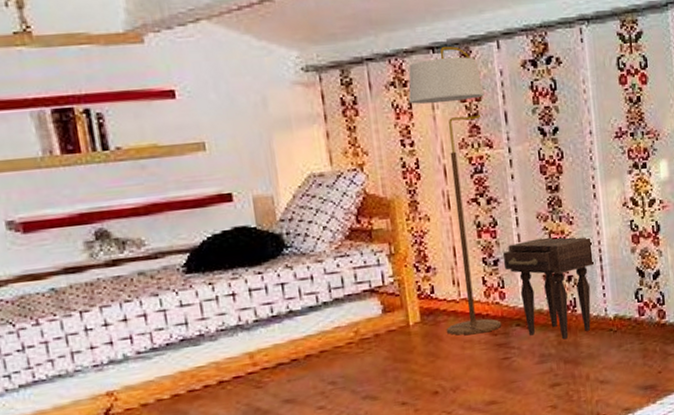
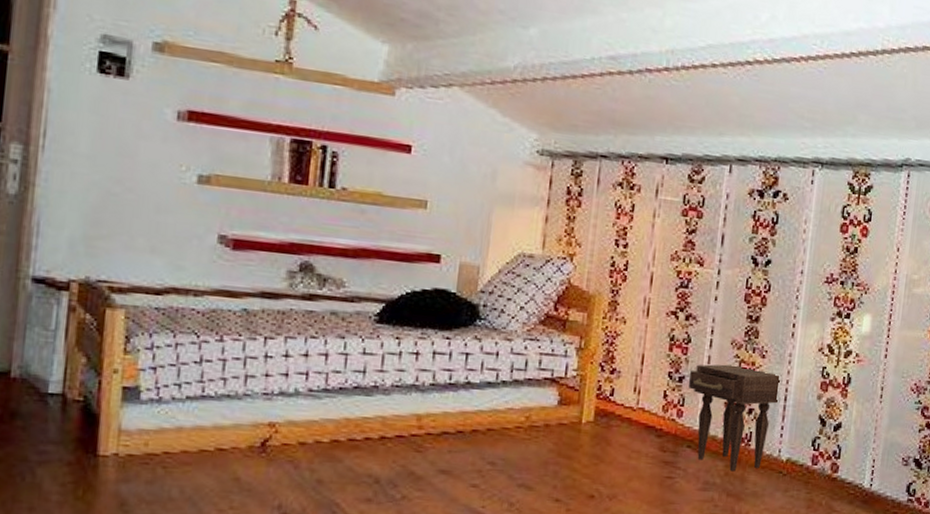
floor lamp: present [408,46,502,336] -> none [617,160,708,447]

